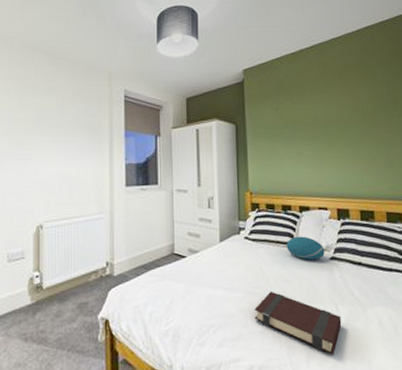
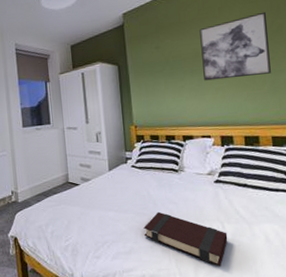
cushion: present [286,236,325,260] -> none [171,162,210,184]
wall art: none [319,83,386,149] -> present [199,11,271,81]

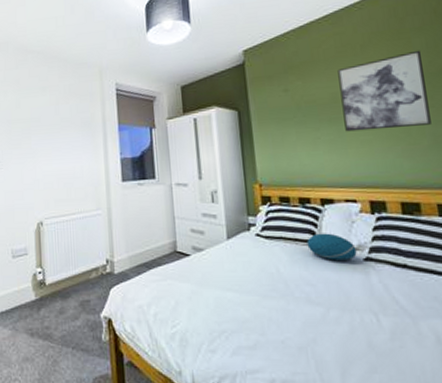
book: present [143,211,228,267] -> none [272,295,386,374]
cushion: none [171,162,210,184] -> present [307,233,357,260]

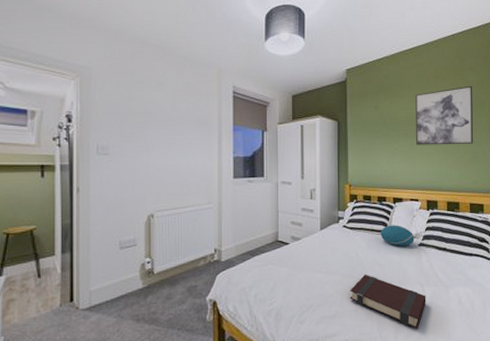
book: none [272,295,386,374] -> present [350,274,426,329]

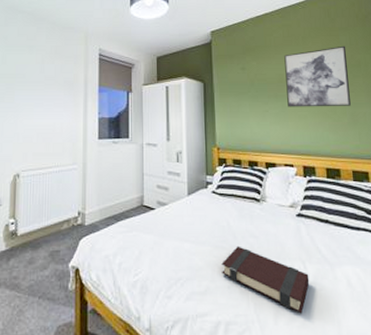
cushion: present [380,225,414,246] -> none [253,192,292,216]

